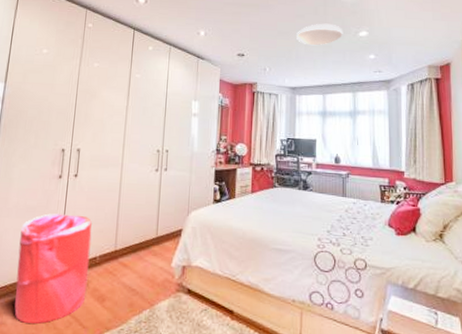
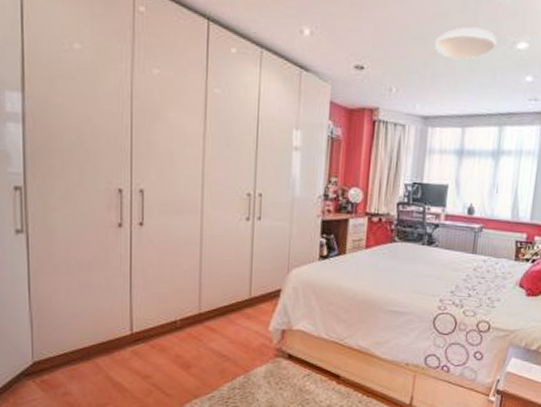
laundry hamper: present [14,213,93,324] -> none [75,270,169,394]

